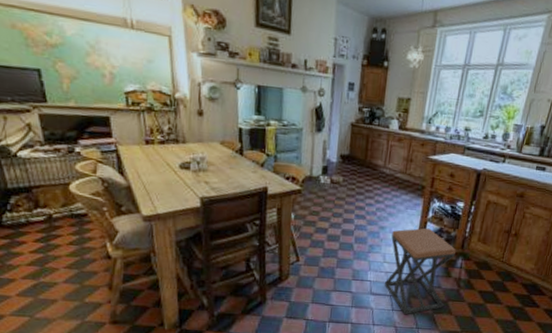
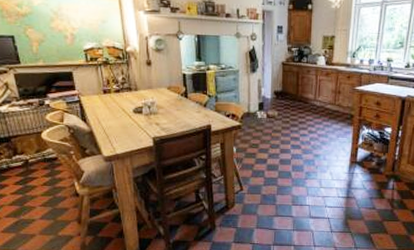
stool: present [384,228,457,315] -> none [322,153,388,236]

